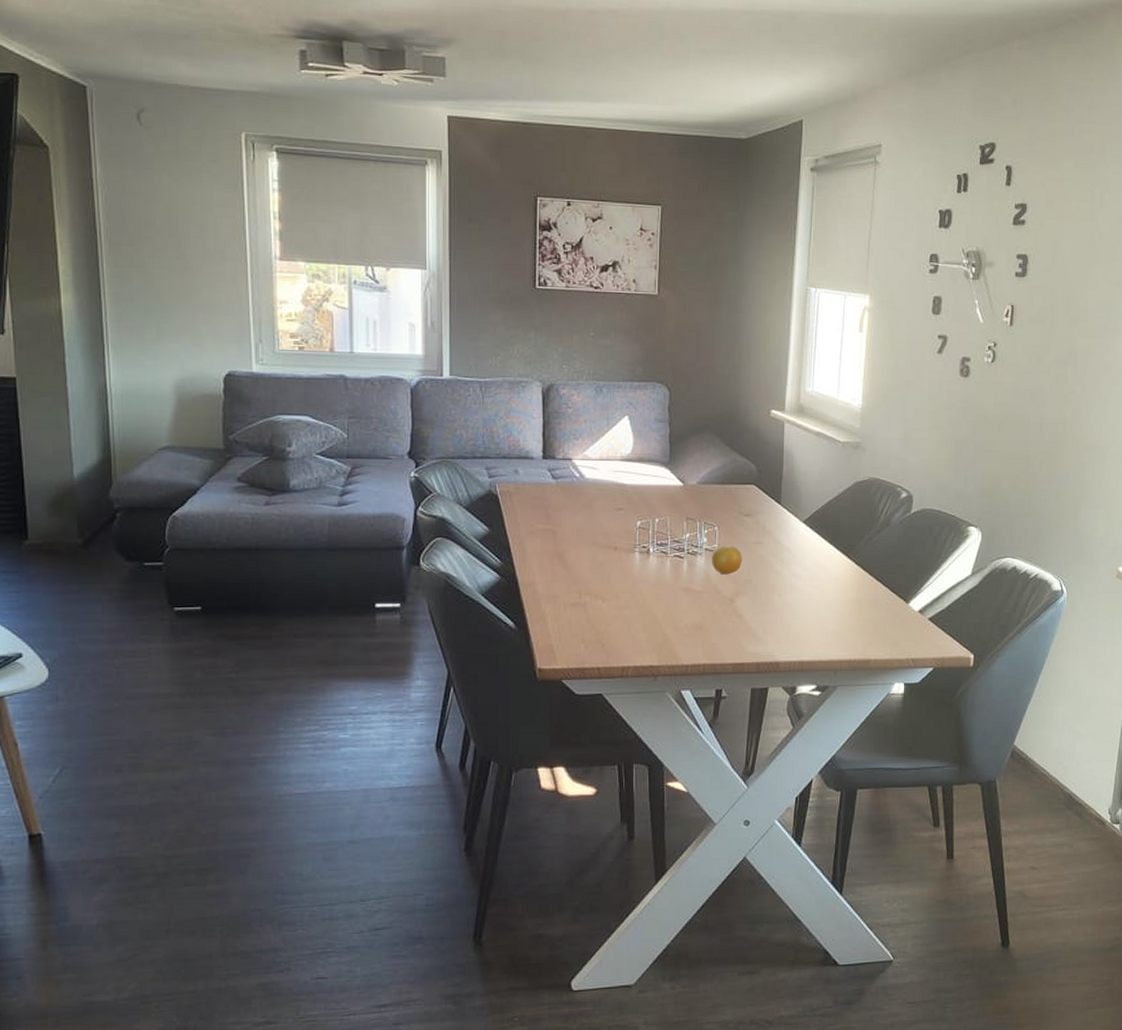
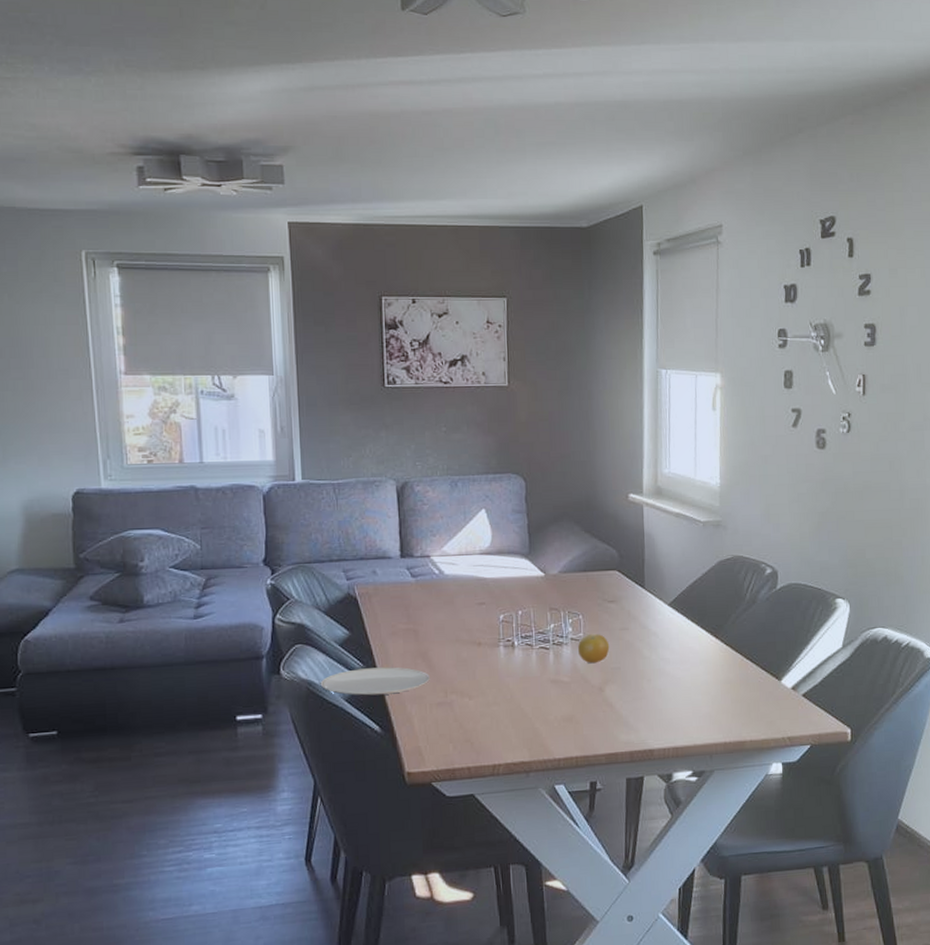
plate: none [458,565,565,592] -> present [320,667,430,696]

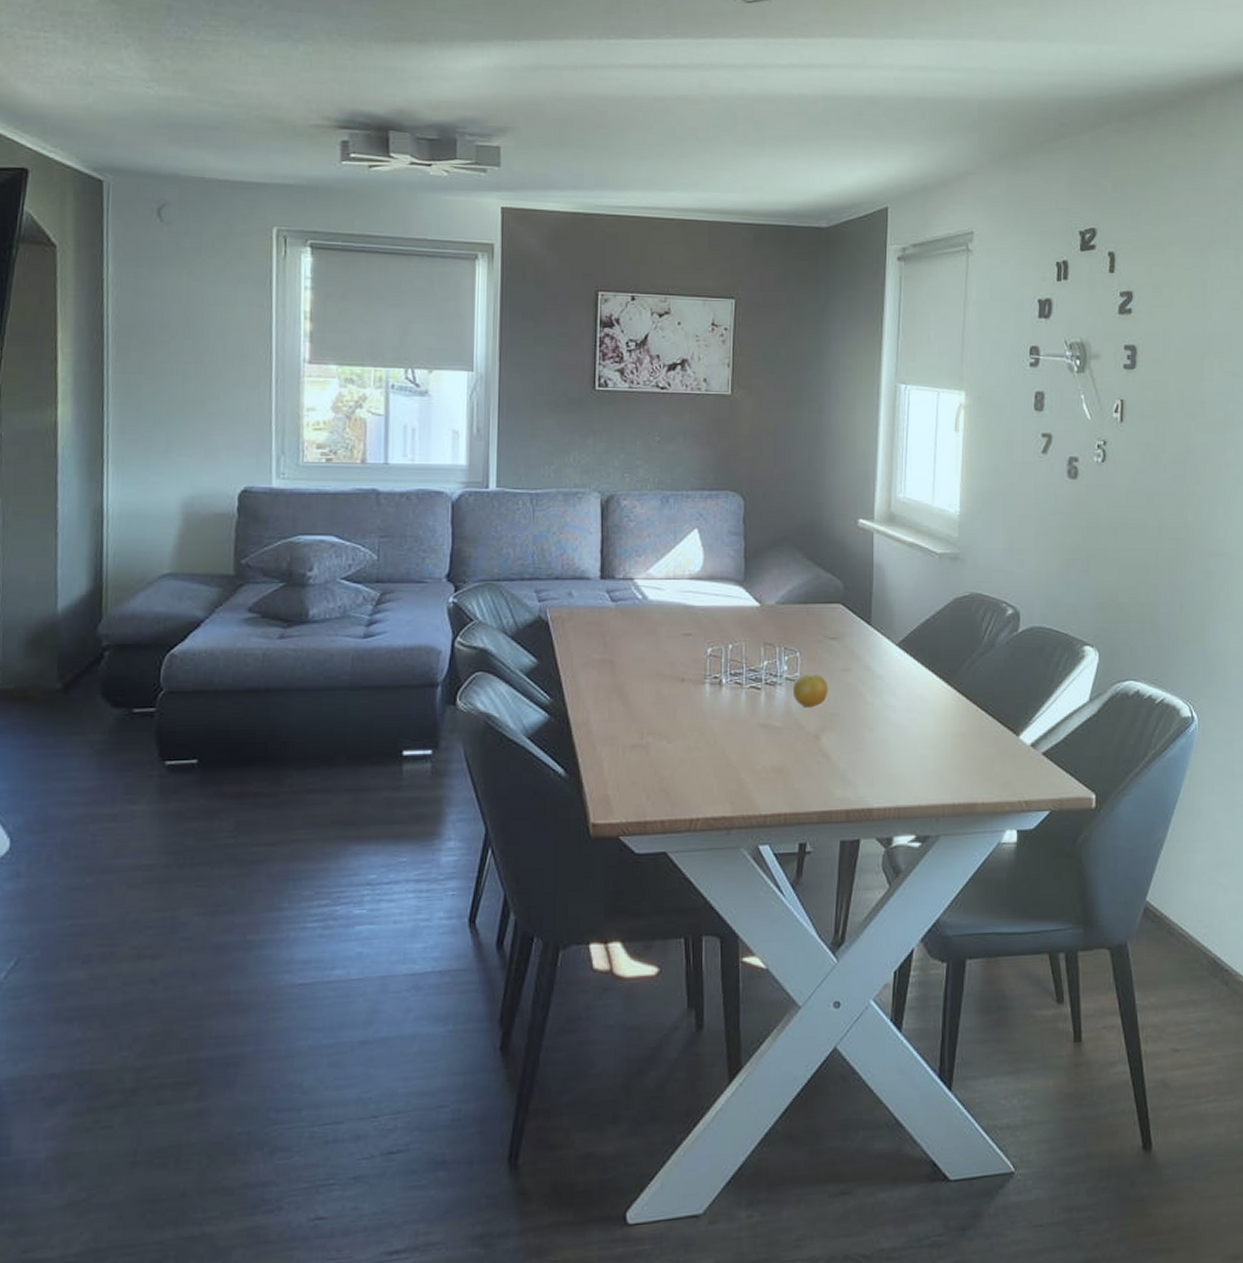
plate: present [320,667,430,696] -> none [500,702,625,734]

